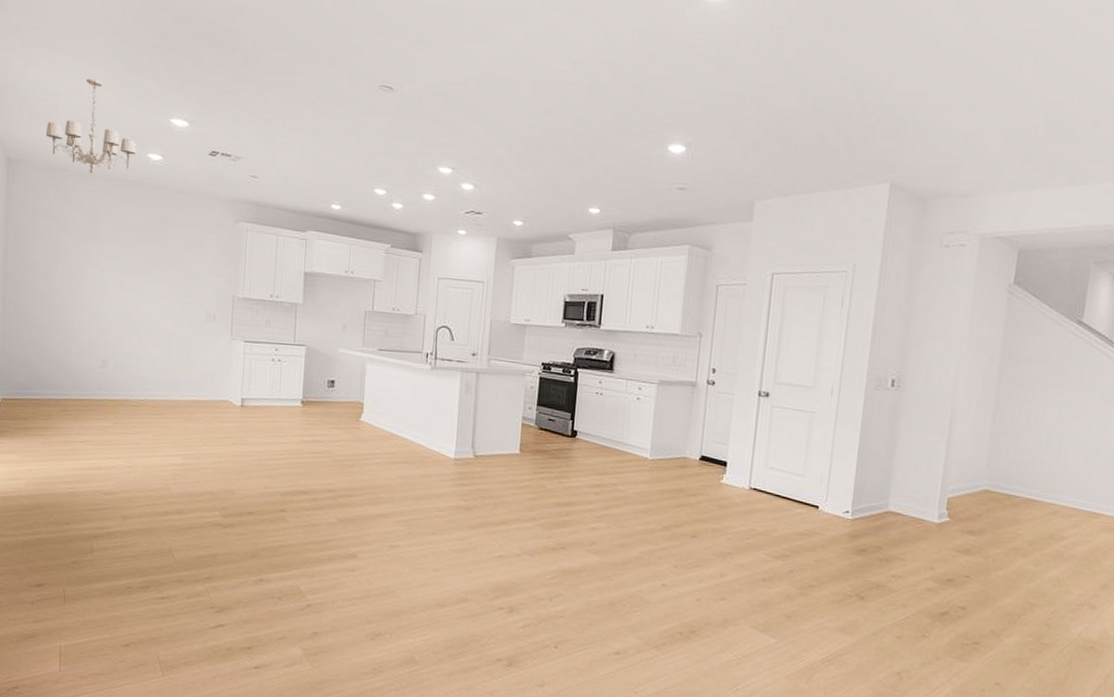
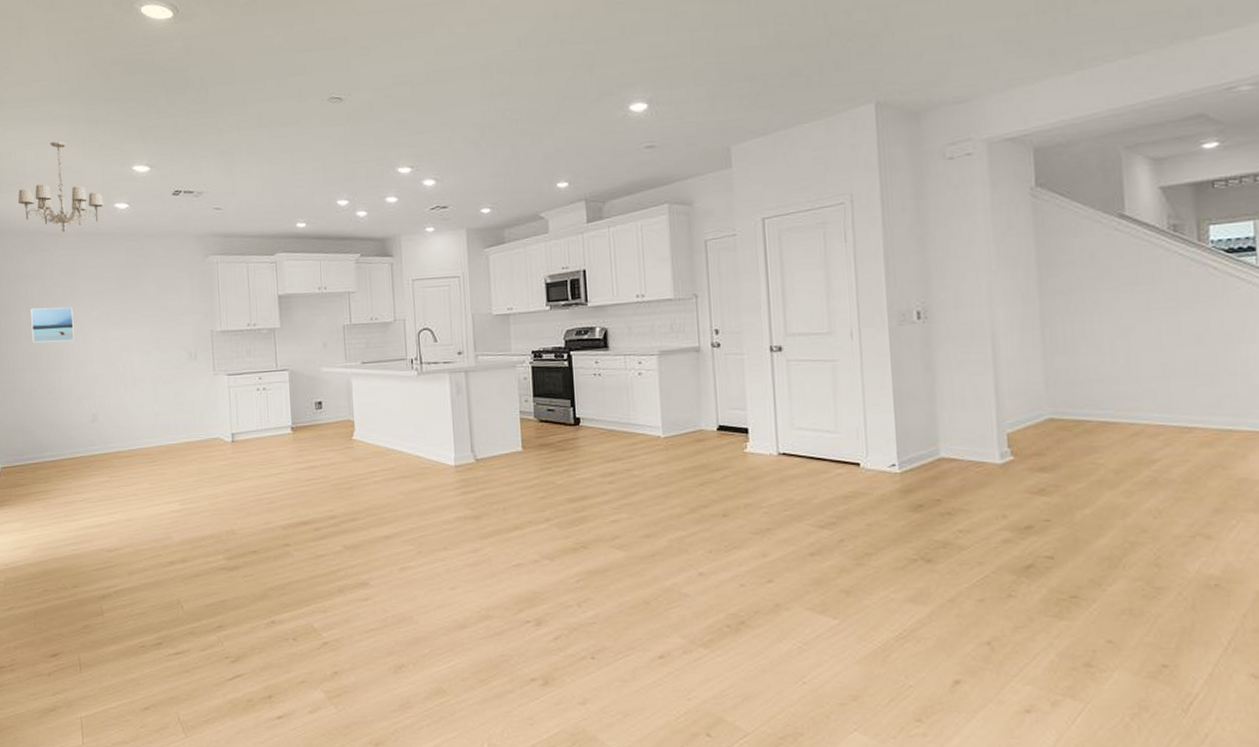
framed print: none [47,245,93,285] -> present [31,307,74,343]

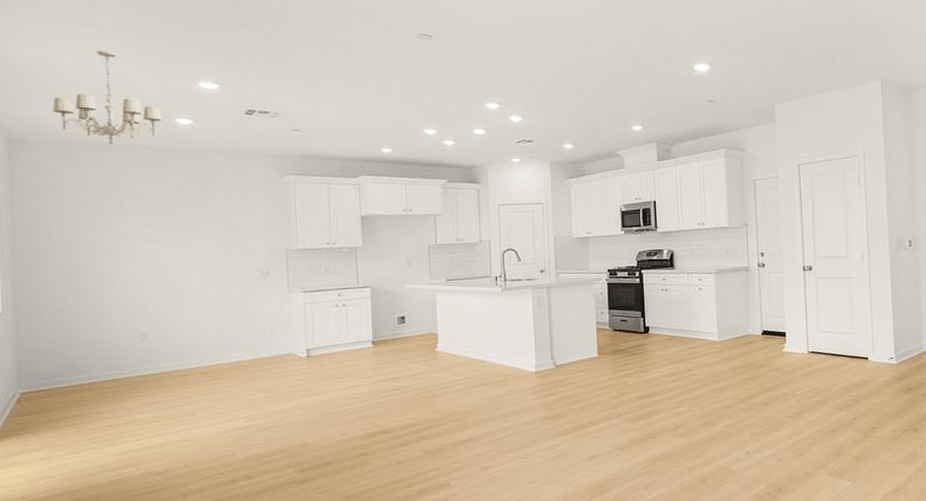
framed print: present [31,307,74,343] -> none [66,222,122,259]

